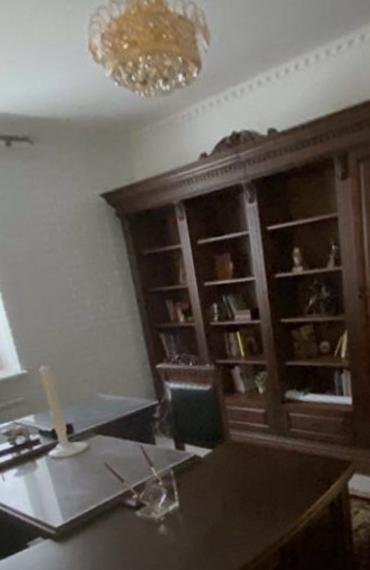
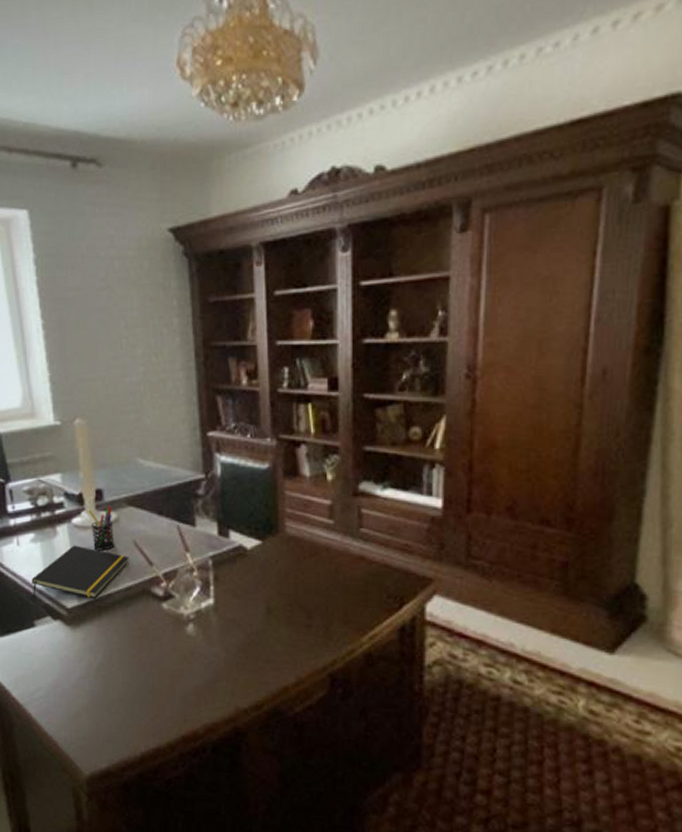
notepad: none [20,473,103,524] -> present [31,545,129,598]
pen holder: none [61,437,89,476] -> present [88,506,115,551]

